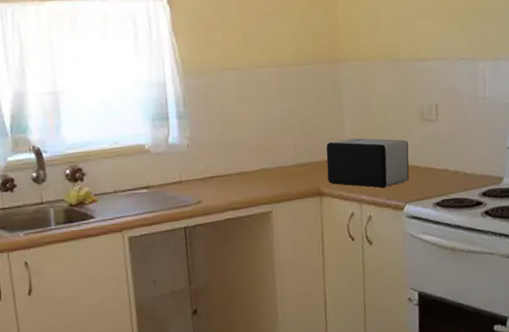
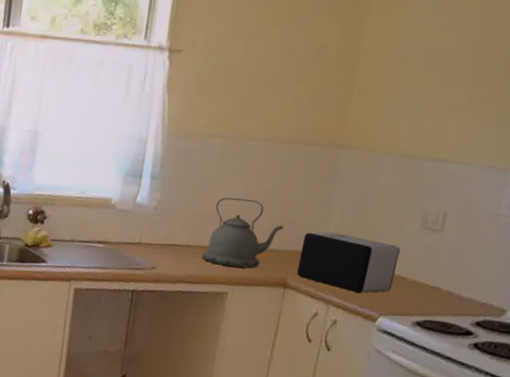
kettle: none [241,122,308,187] -> present [202,197,284,269]

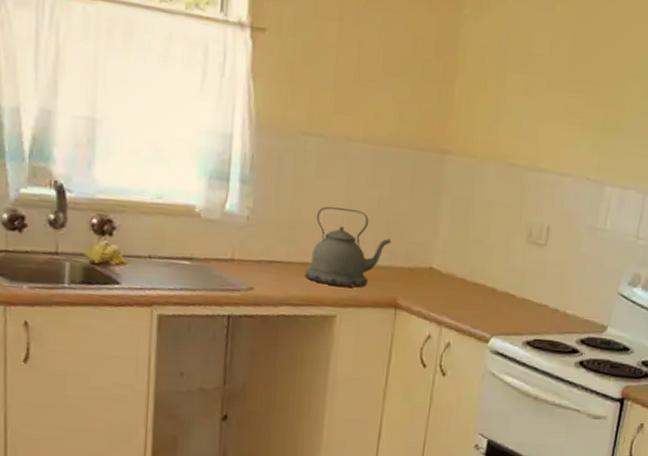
toaster: present [297,232,400,294] -> none [408,246,508,313]

